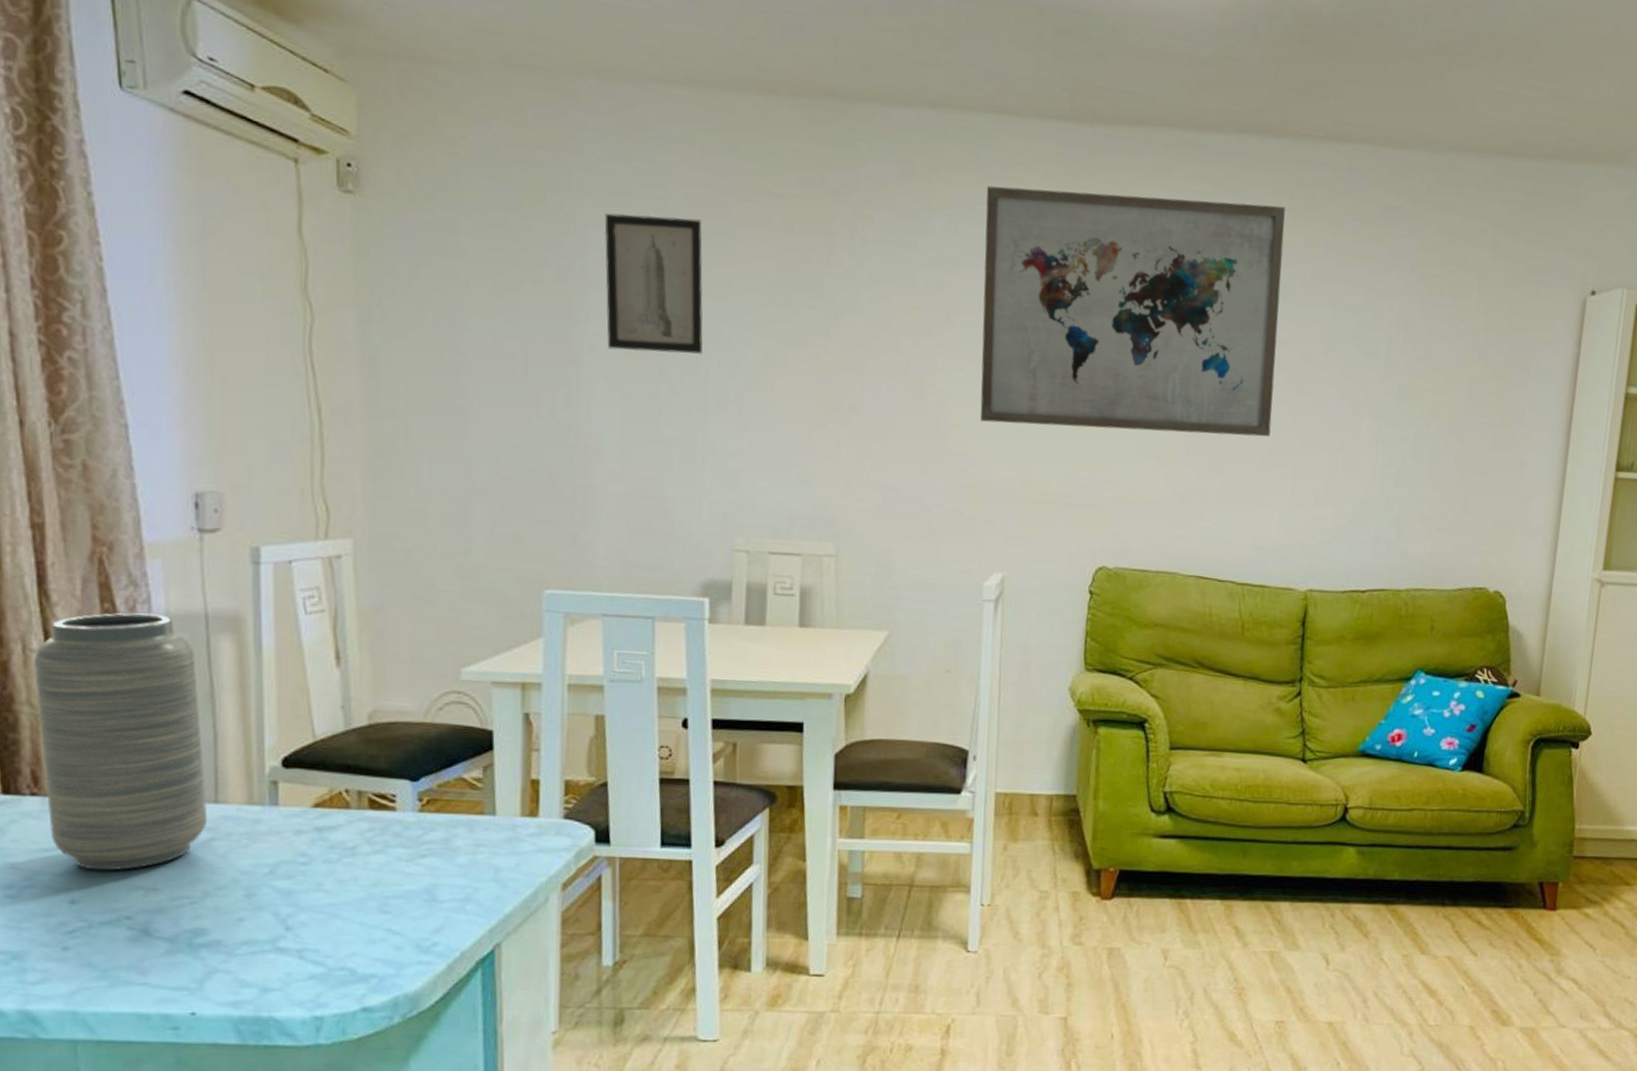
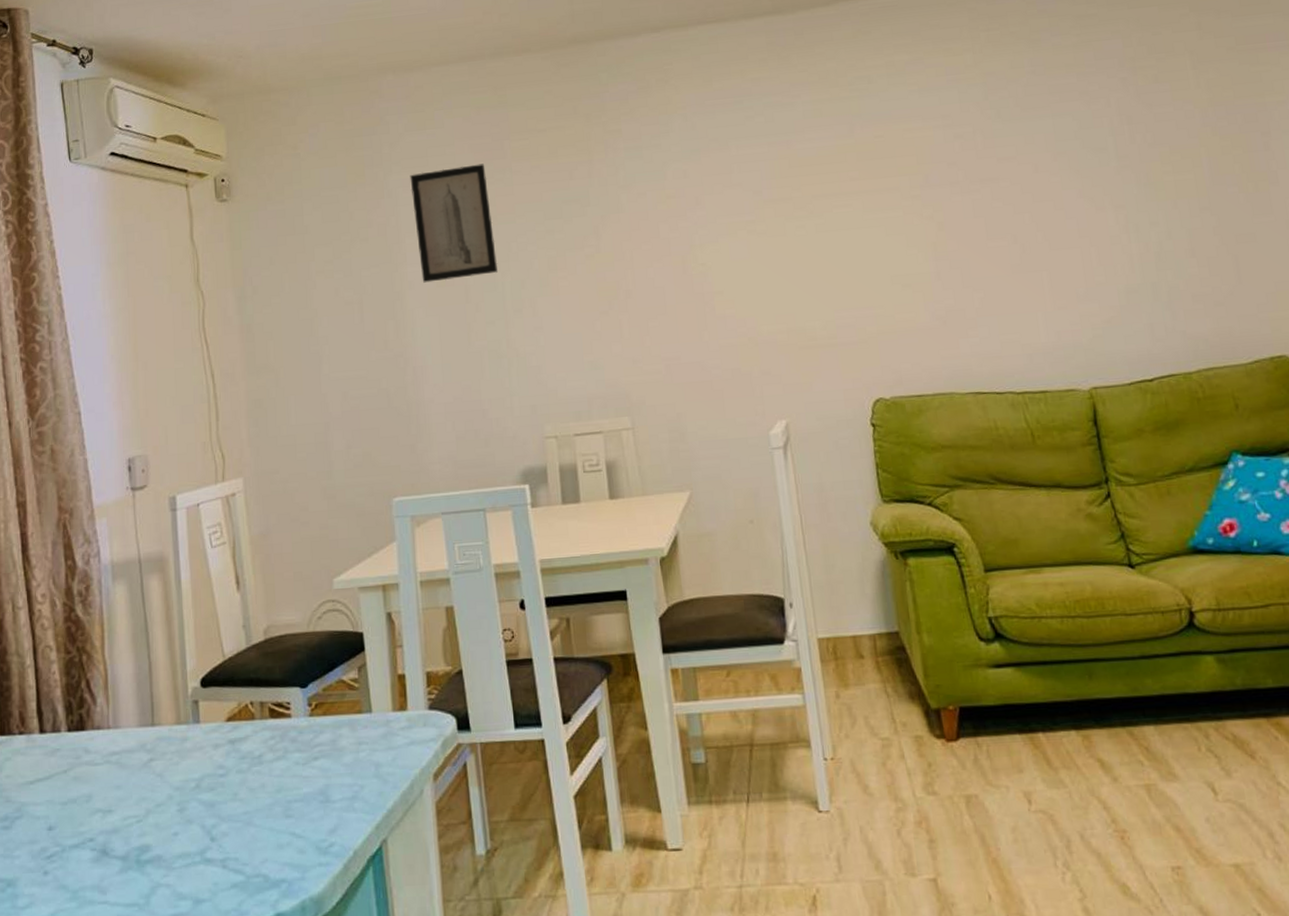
vase: present [34,613,208,871] -> none [20,564,147,798]
wall art: present [980,186,1286,437] -> none [712,39,1017,284]

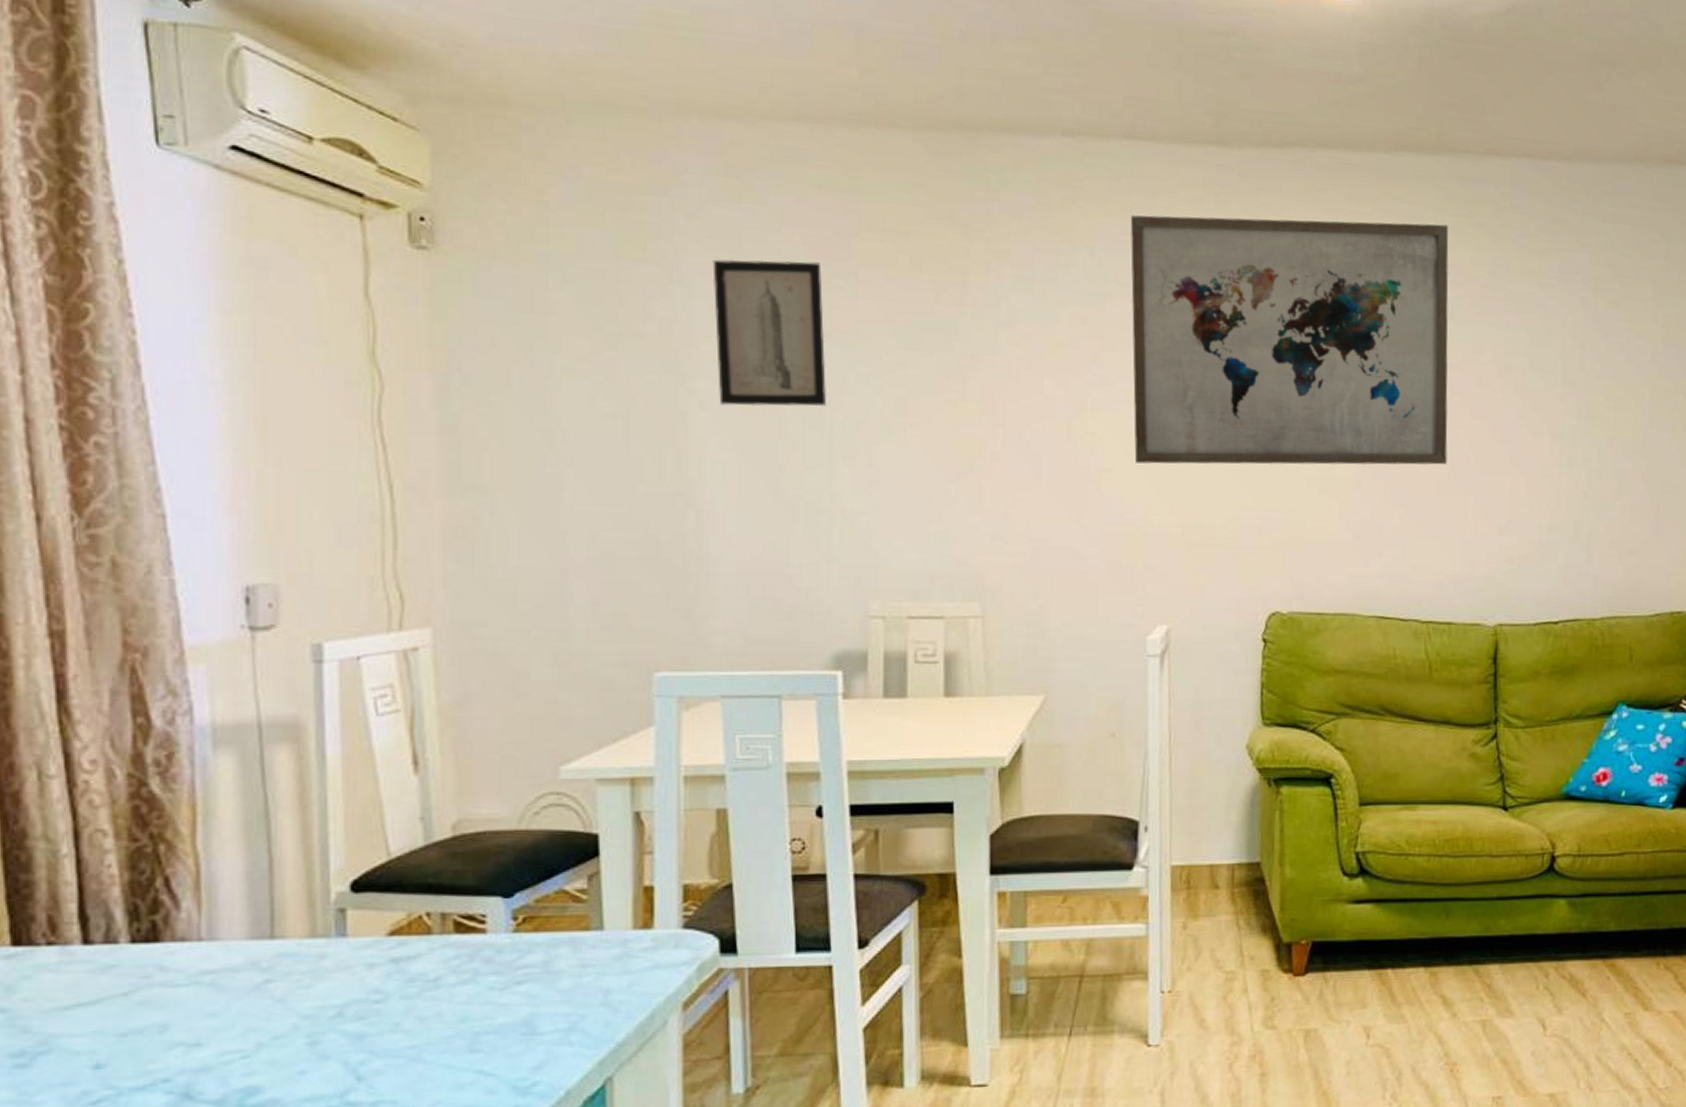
wall art: none [712,39,1017,284] -> present [1130,215,1449,465]

